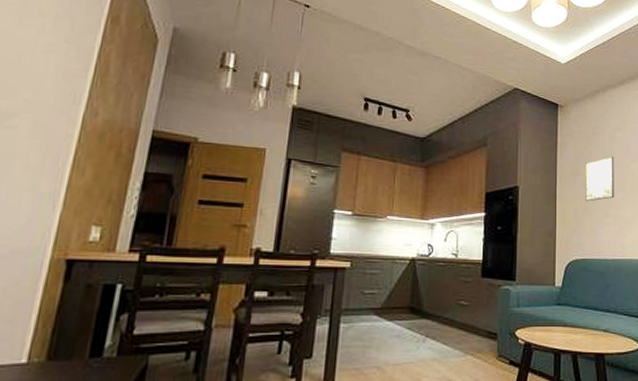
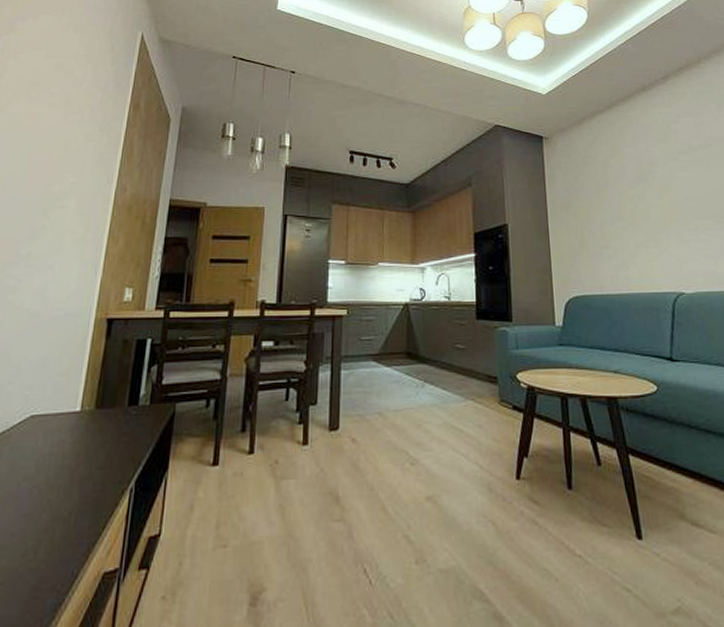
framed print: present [585,156,615,202] -> none [577,184,613,234]

